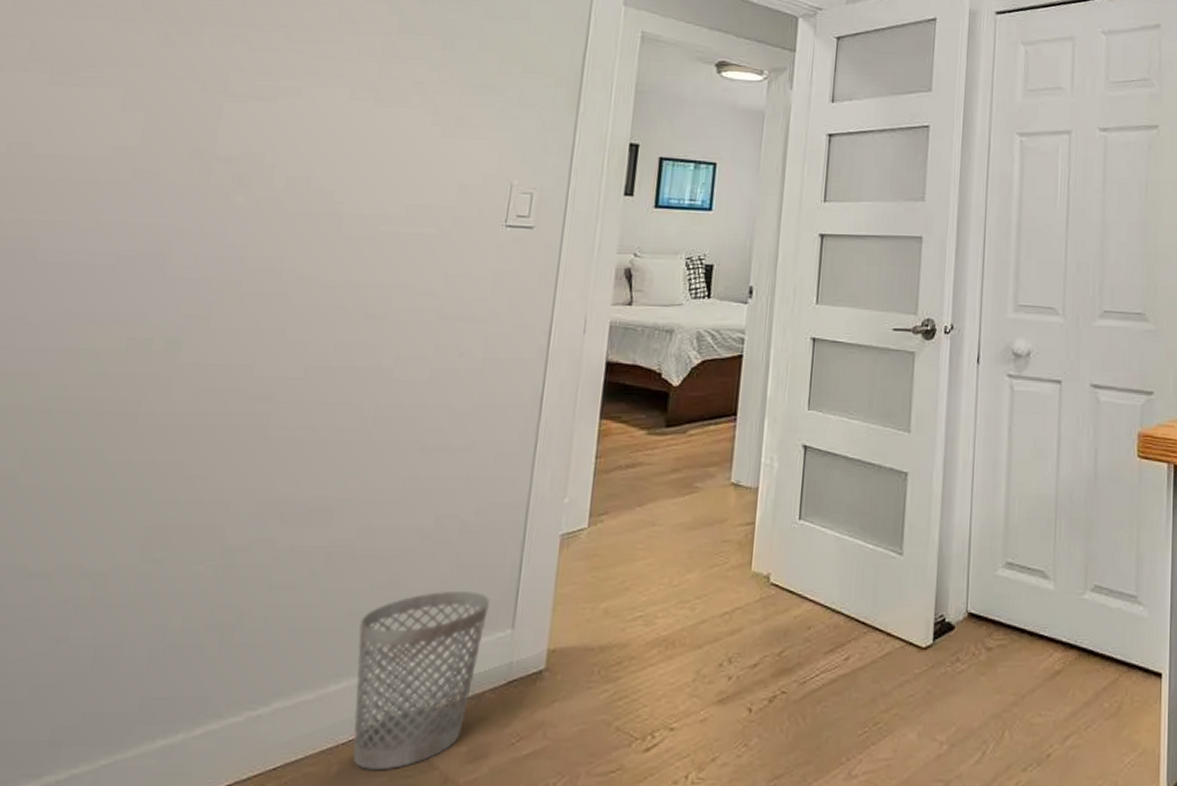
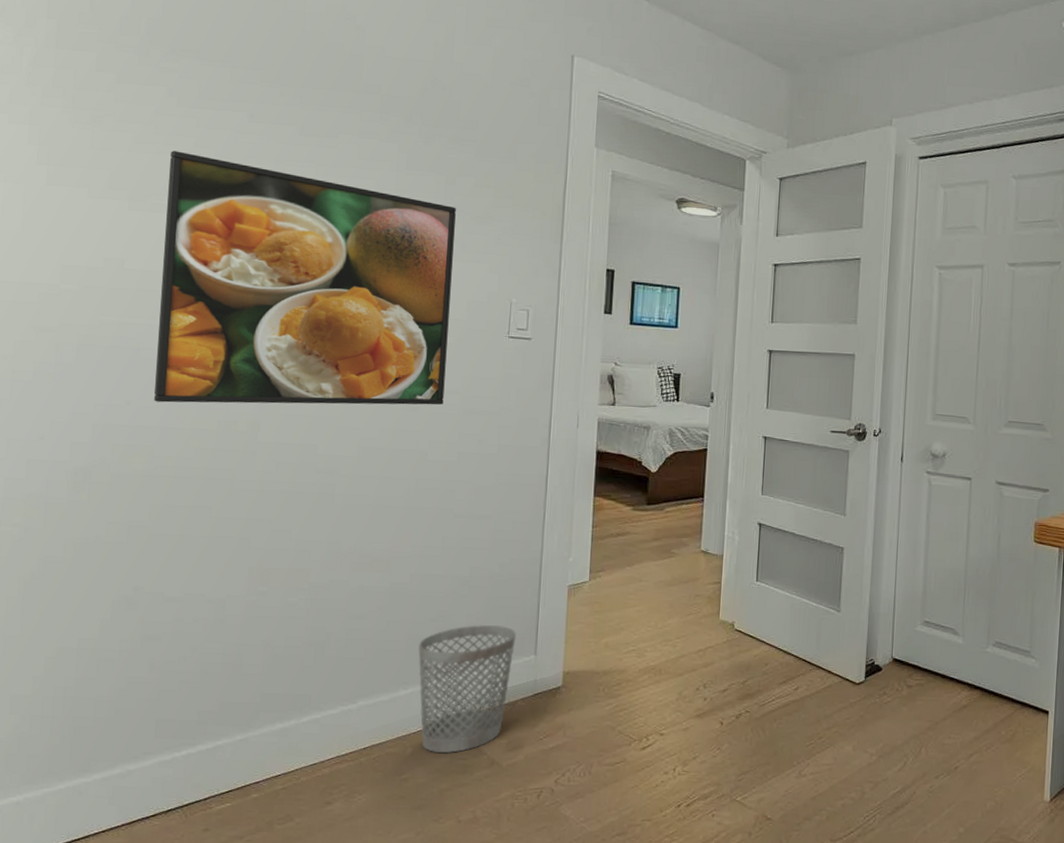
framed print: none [48,15,453,318] -> present [154,150,456,405]

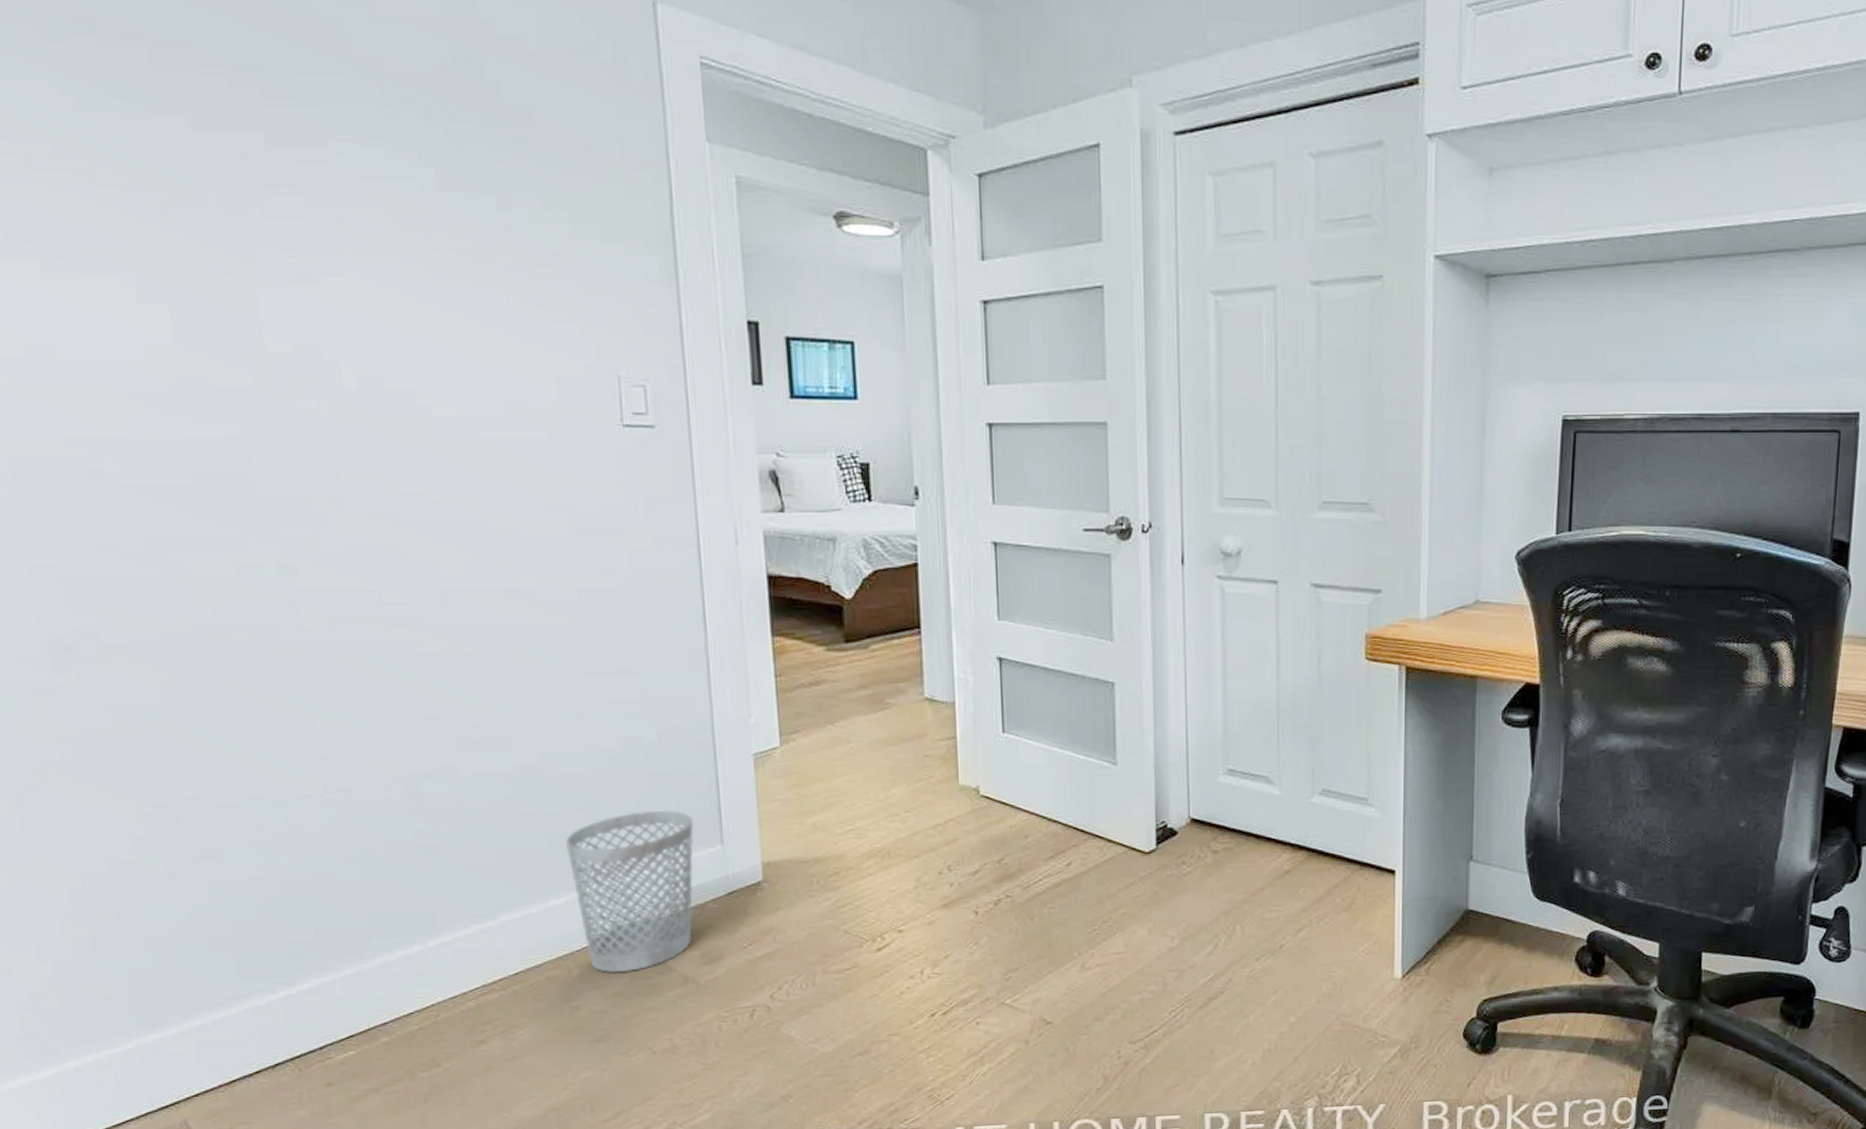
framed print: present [154,150,456,405] -> none [84,179,546,545]

